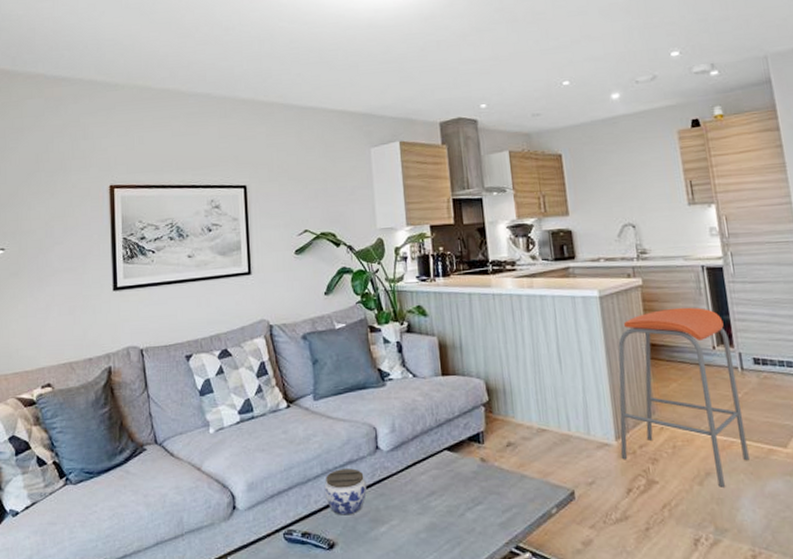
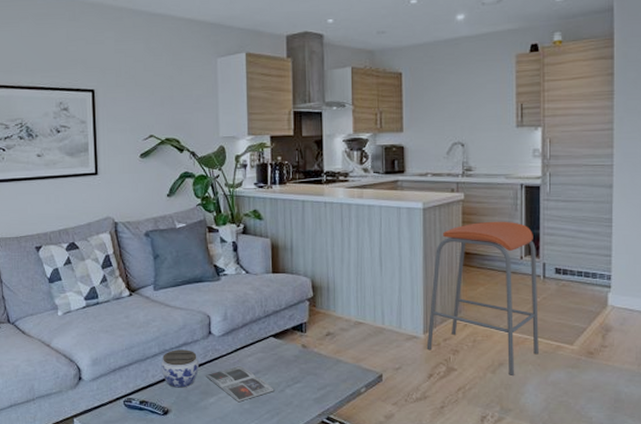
magazine: none [375,486,453,531] -> present [206,366,275,403]

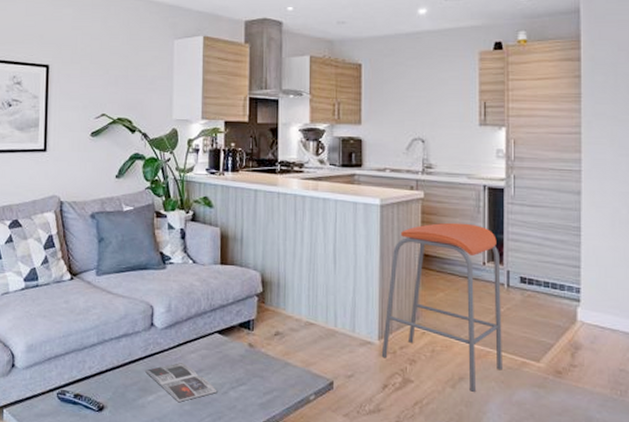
jar: present [161,349,199,388] -> none [98,340,138,383]

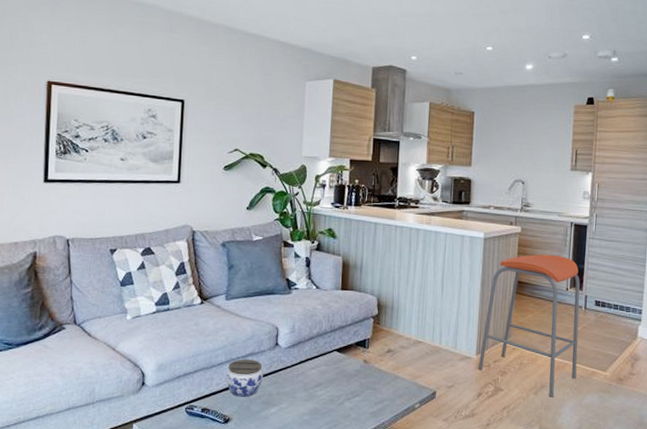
jar: none [98,340,138,383] -> present [225,359,263,397]
magazine: present [145,363,218,403] -> none [269,378,334,414]

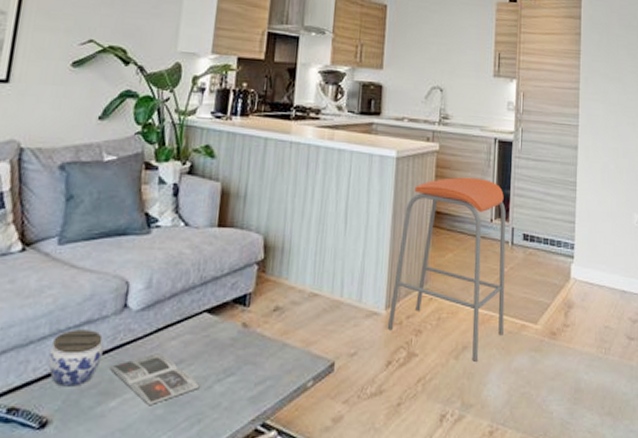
magazine: none [269,378,334,414] -> present [110,353,200,406]

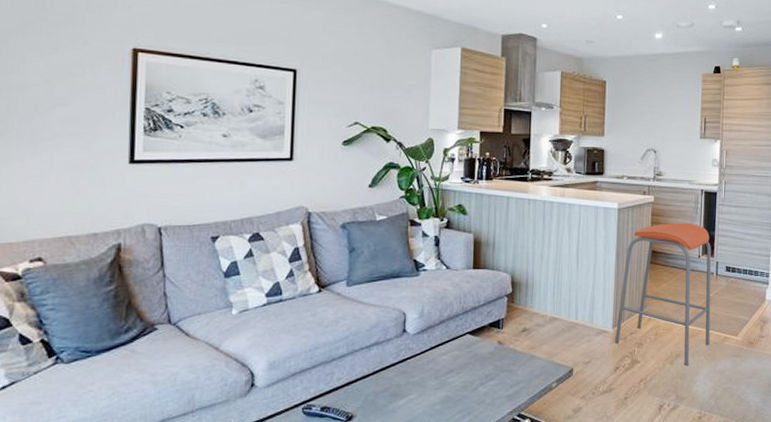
jar: present [47,330,104,387] -> none [348,349,390,391]
magazine: present [110,353,200,406] -> none [397,365,468,404]

